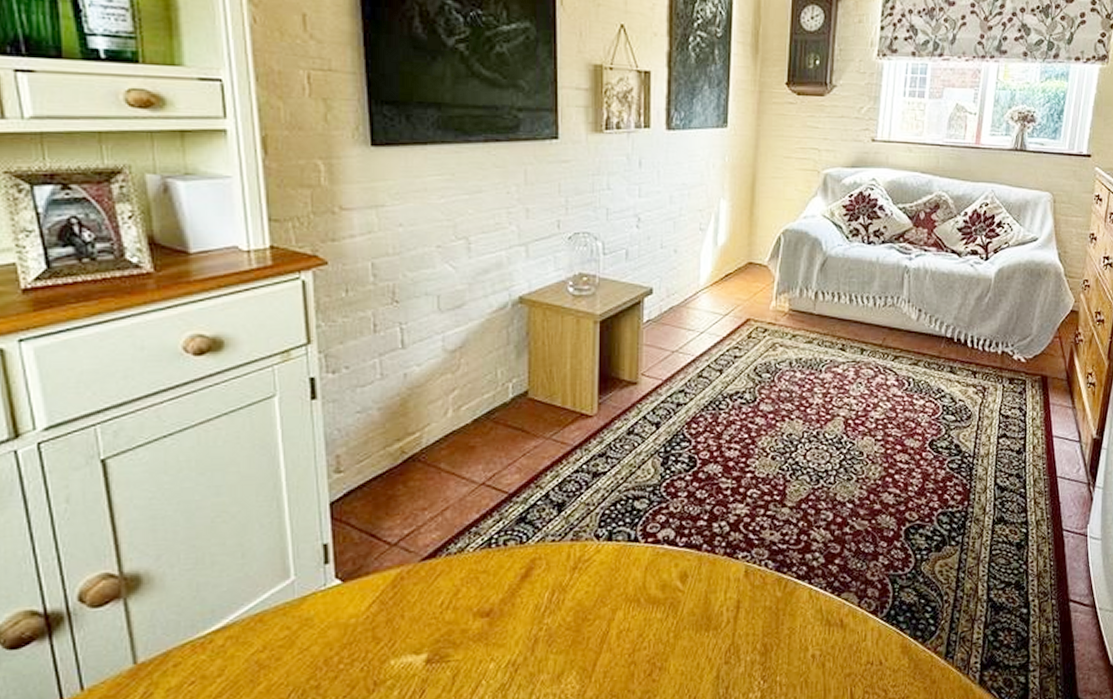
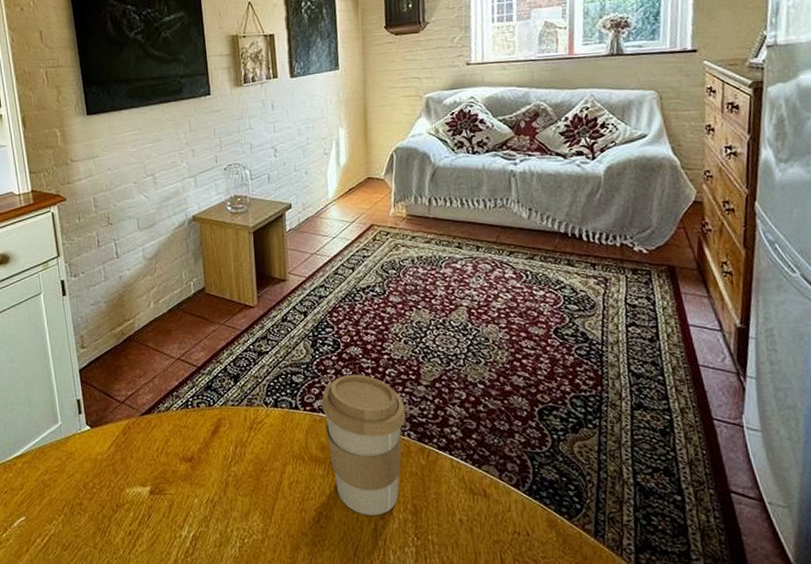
coffee cup: none [668,496,765,661] -> present [321,374,406,515]

